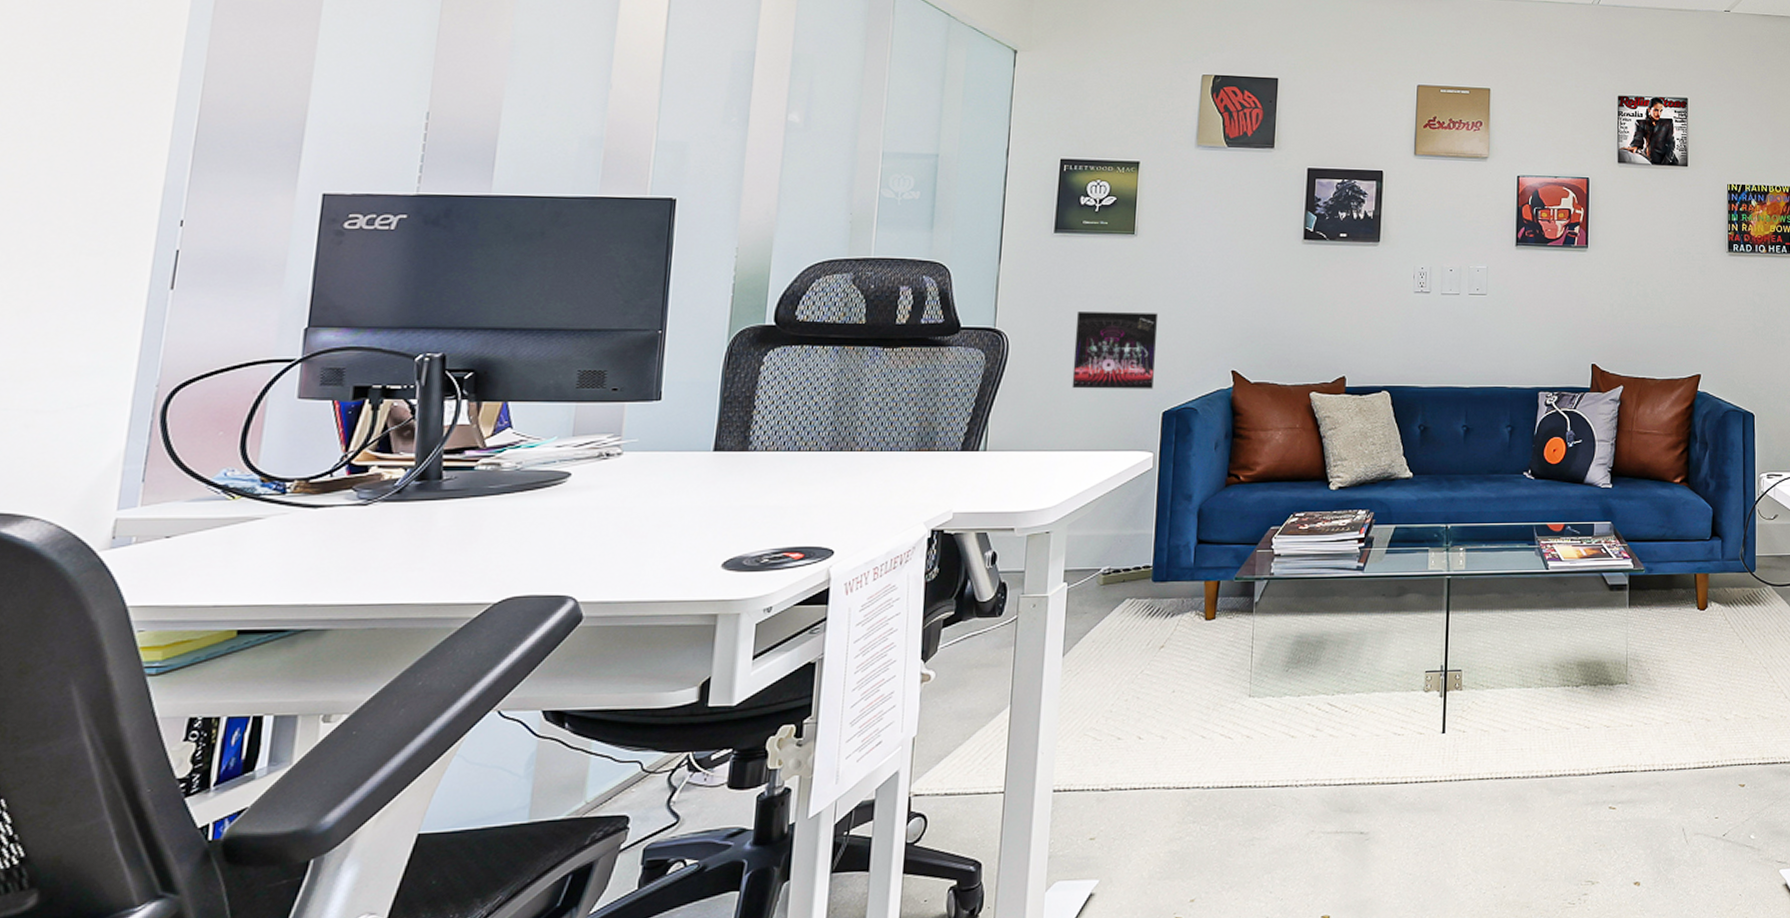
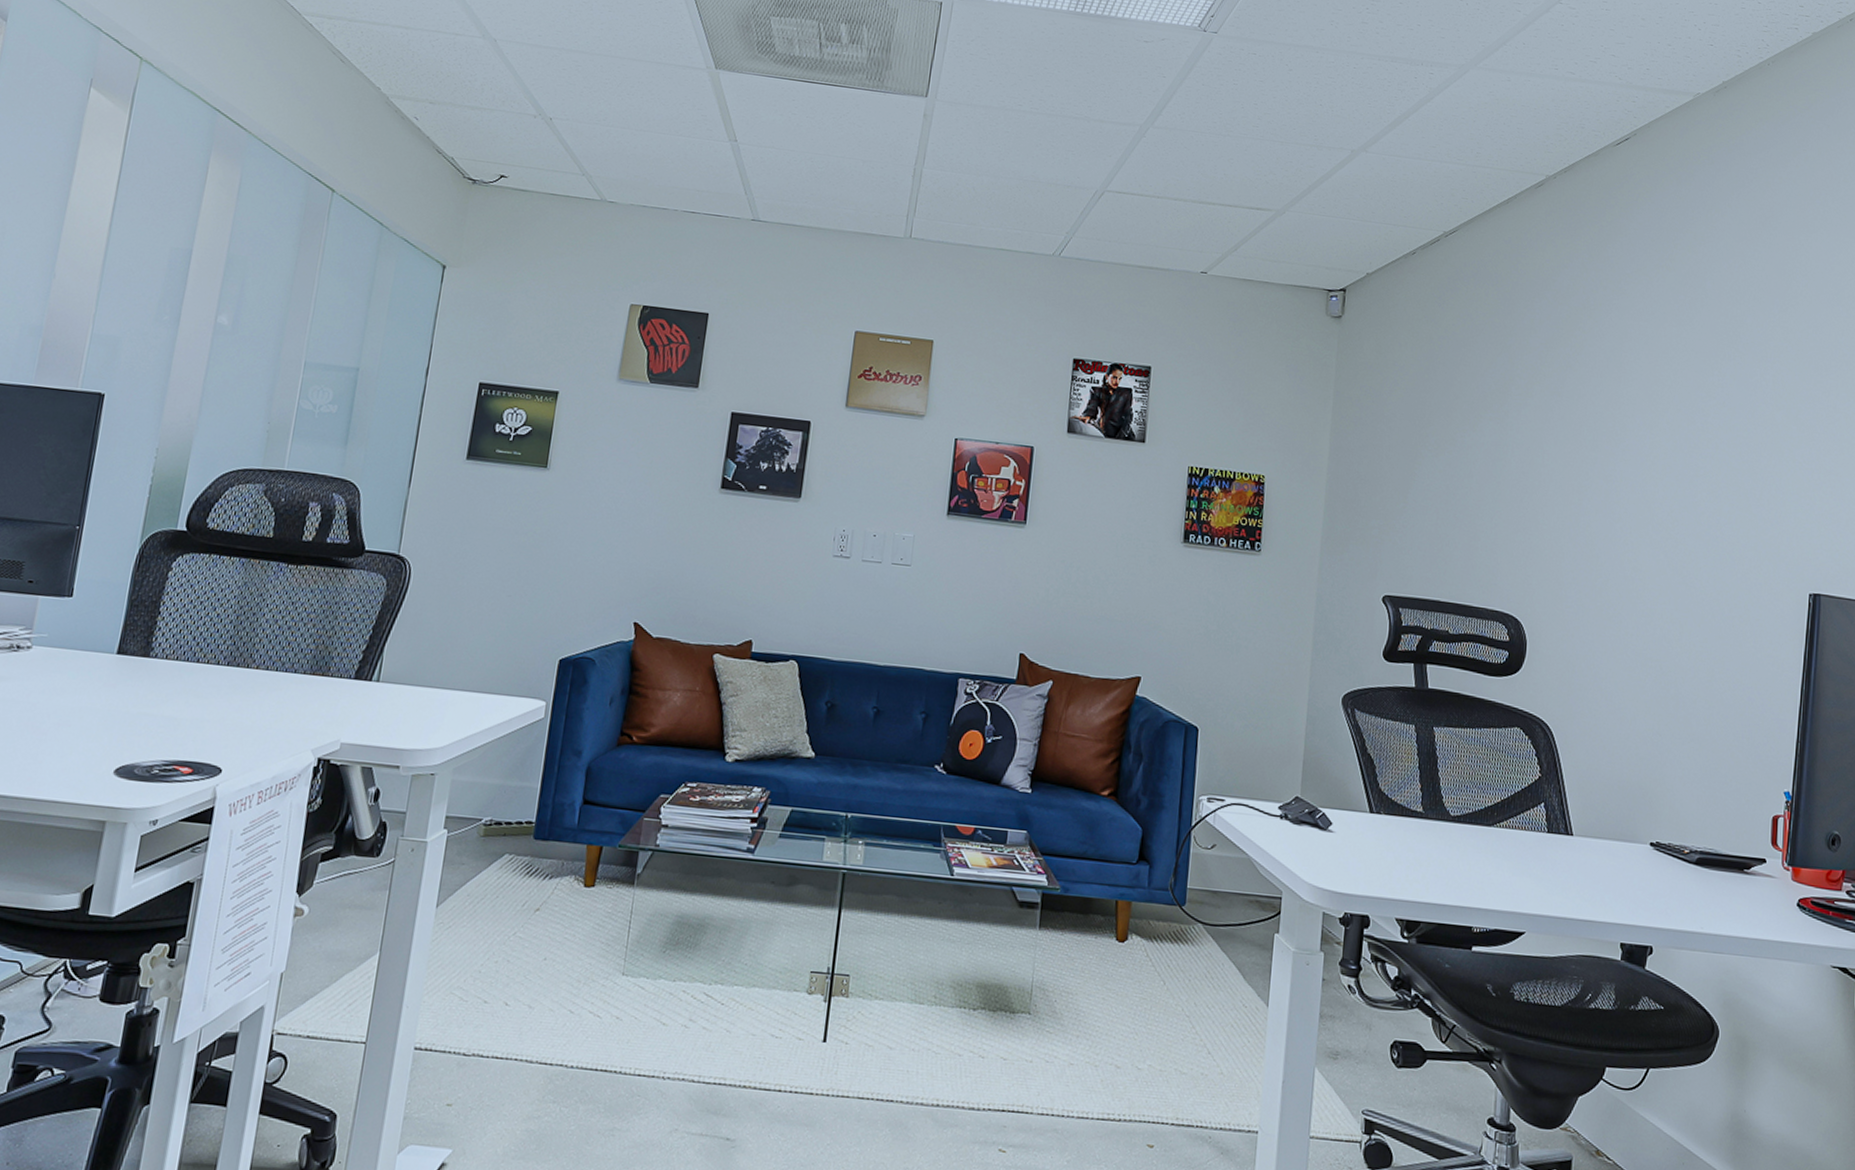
album cover: present [1072,312,1159,389] -> none [470,545,564,634]

